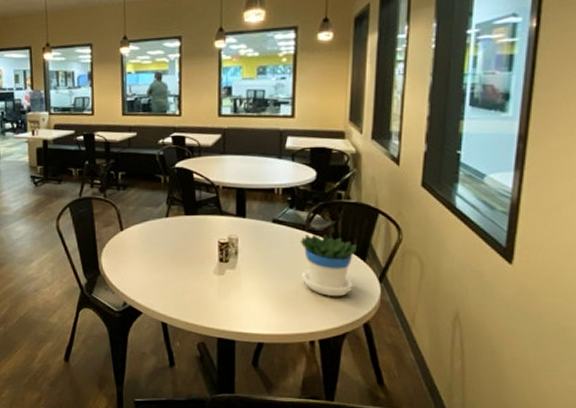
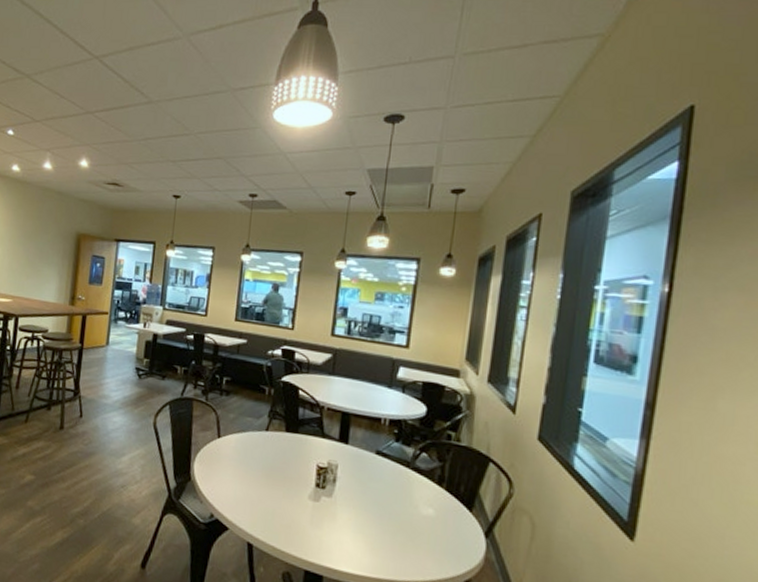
flowerpot: present [300,234,358,296] -> none [401,472,465,546]

